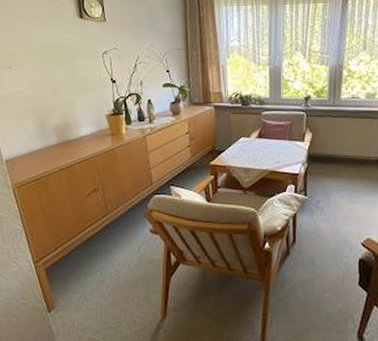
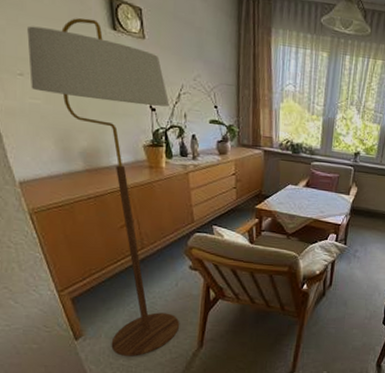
floor lamp: none [15,12,143,329] -> present [27,18,180,356]

